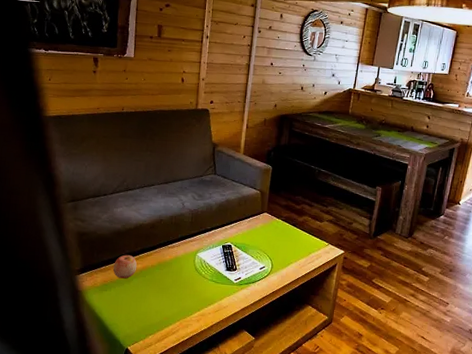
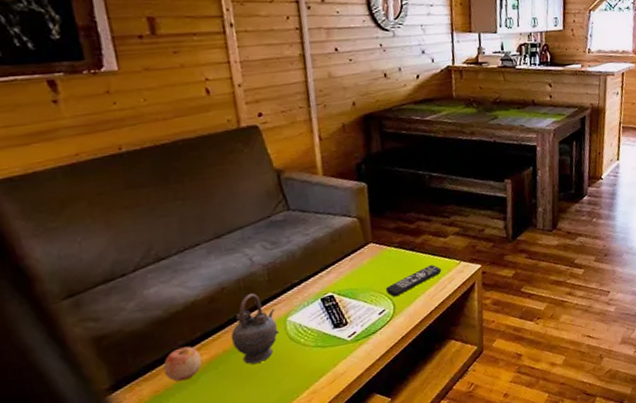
teapot: none [158,229,191,281] -> present [230,293,279,365]
remote control: none [268,241,313,259] -> present [385,265,442,297]

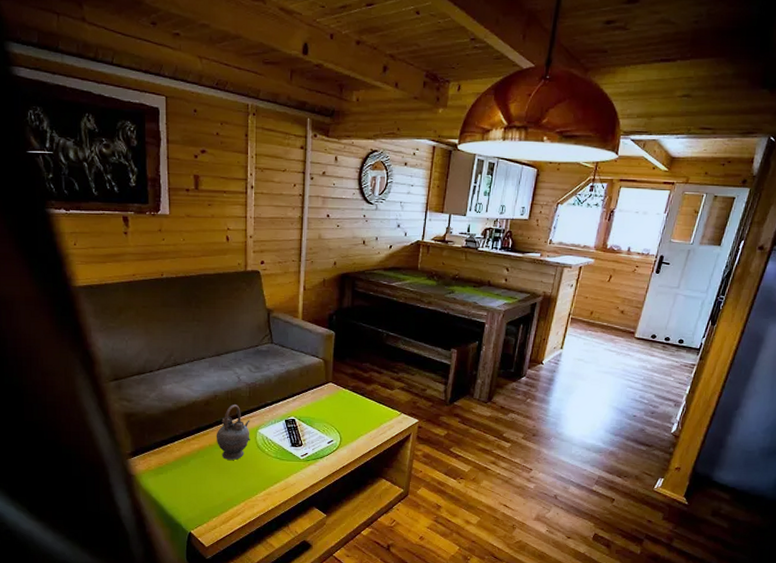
apple: present [163,346,202,382] -> none [167,435,194,461]
remote control: present [385,265,442,297] -> none [336,411,384,432]

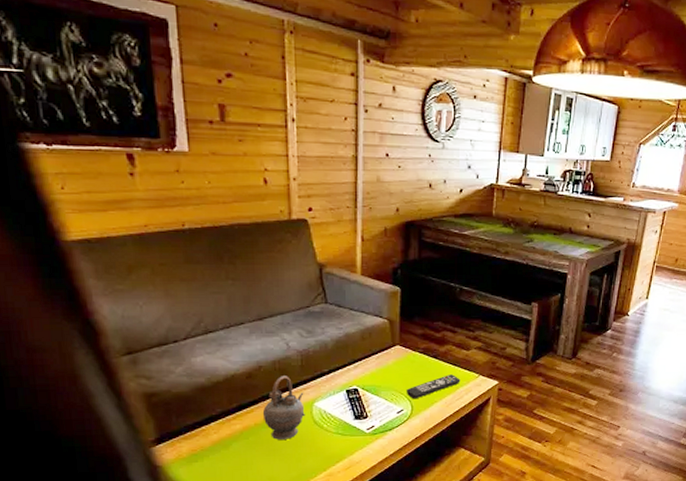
remote control: none [336,411,384,432] -> present [405,374,461,399]

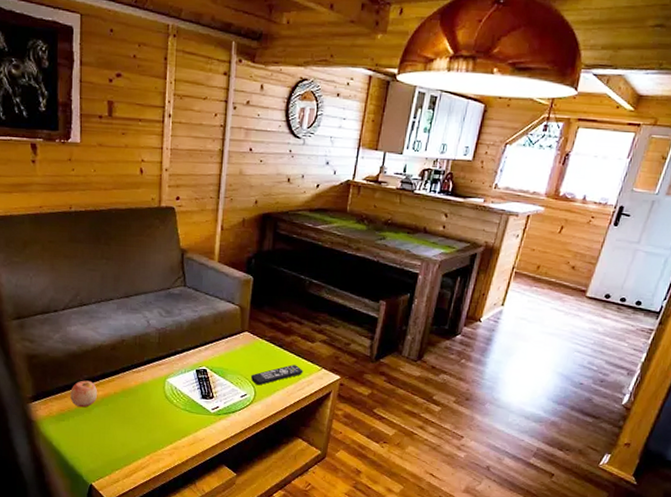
apple: none [202,414,236,445] -> present [70,380,98,408]
teapot: present [262,376,305,440] -> none [121,350,159,410]

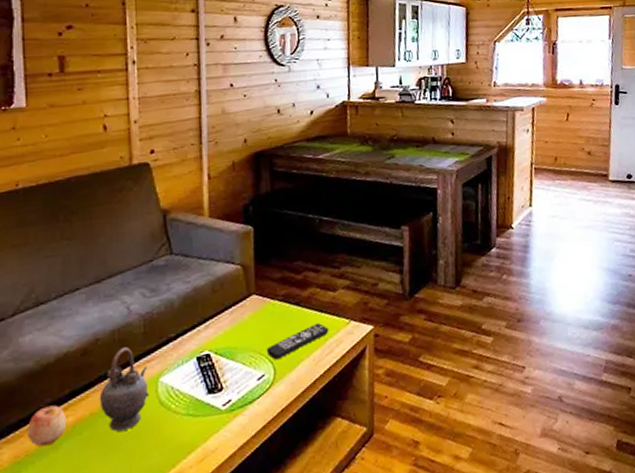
teapot: none [121,350,159,410] -> present [99,347,149,432]

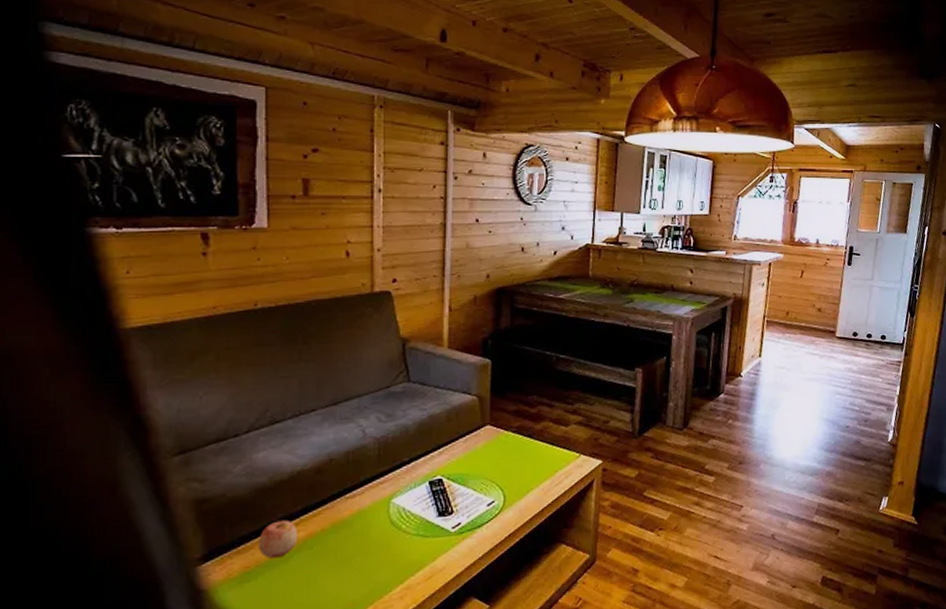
teapot: present [99,347,149,432] -> none [331,468,381,548]
remote control: present [266,323,329,360] -> none [497,455,559,488]

